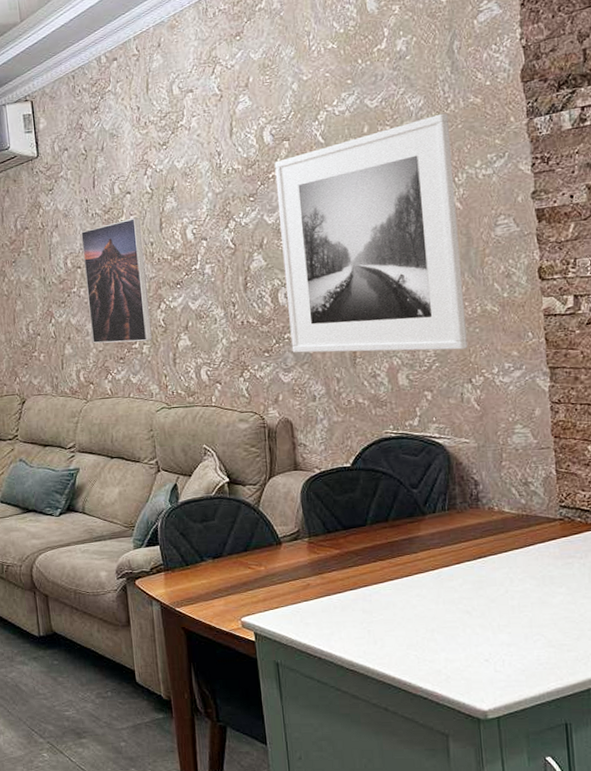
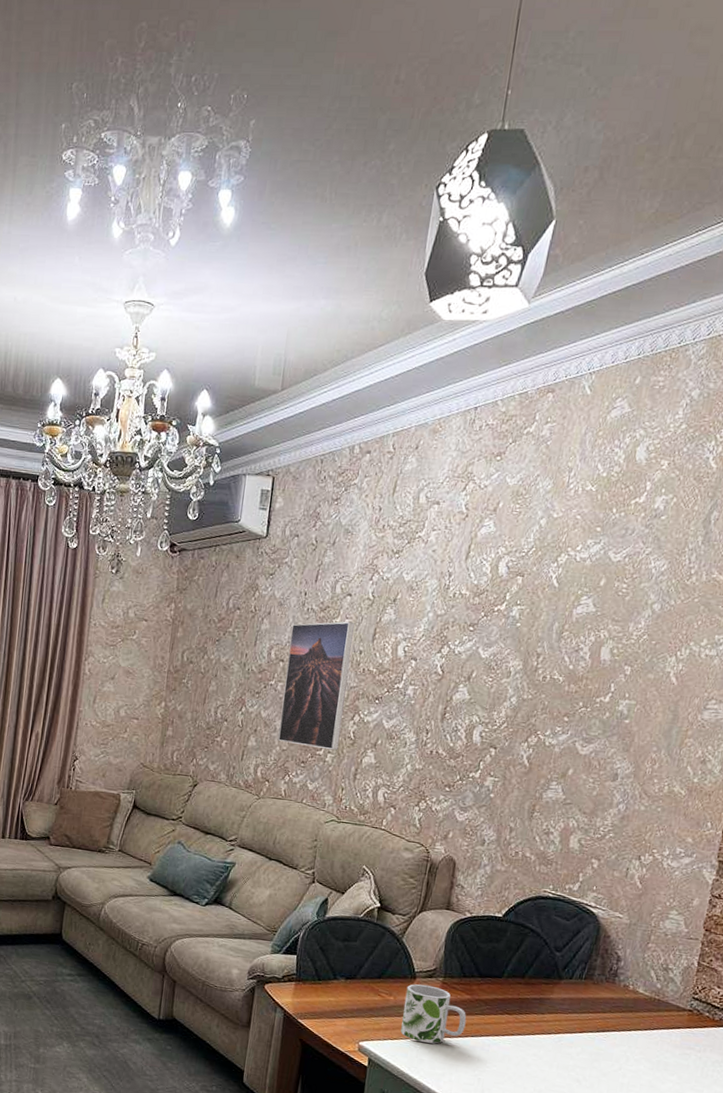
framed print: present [274,113,468,353] -> none [473,583,687,826]
mug: none [274,548,342,606] -> present [400,984,467,1044]

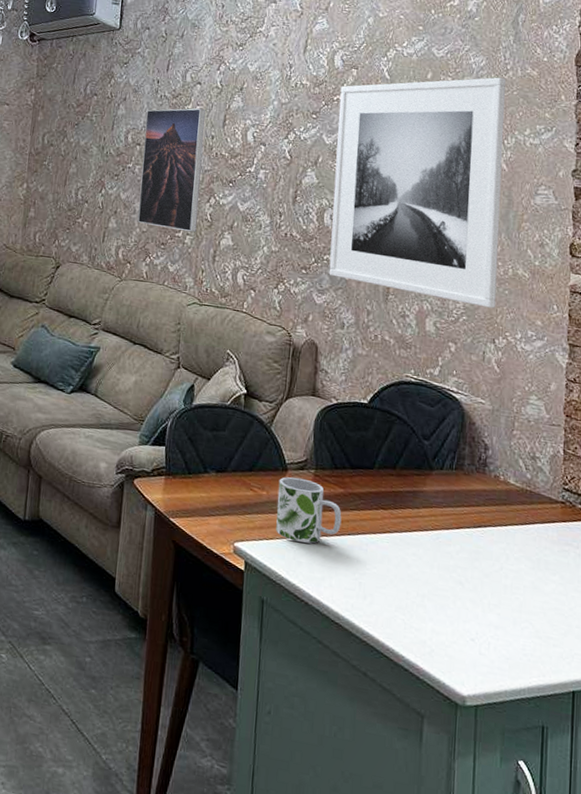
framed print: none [473,583,687,826] -> present [329,77,506,309]

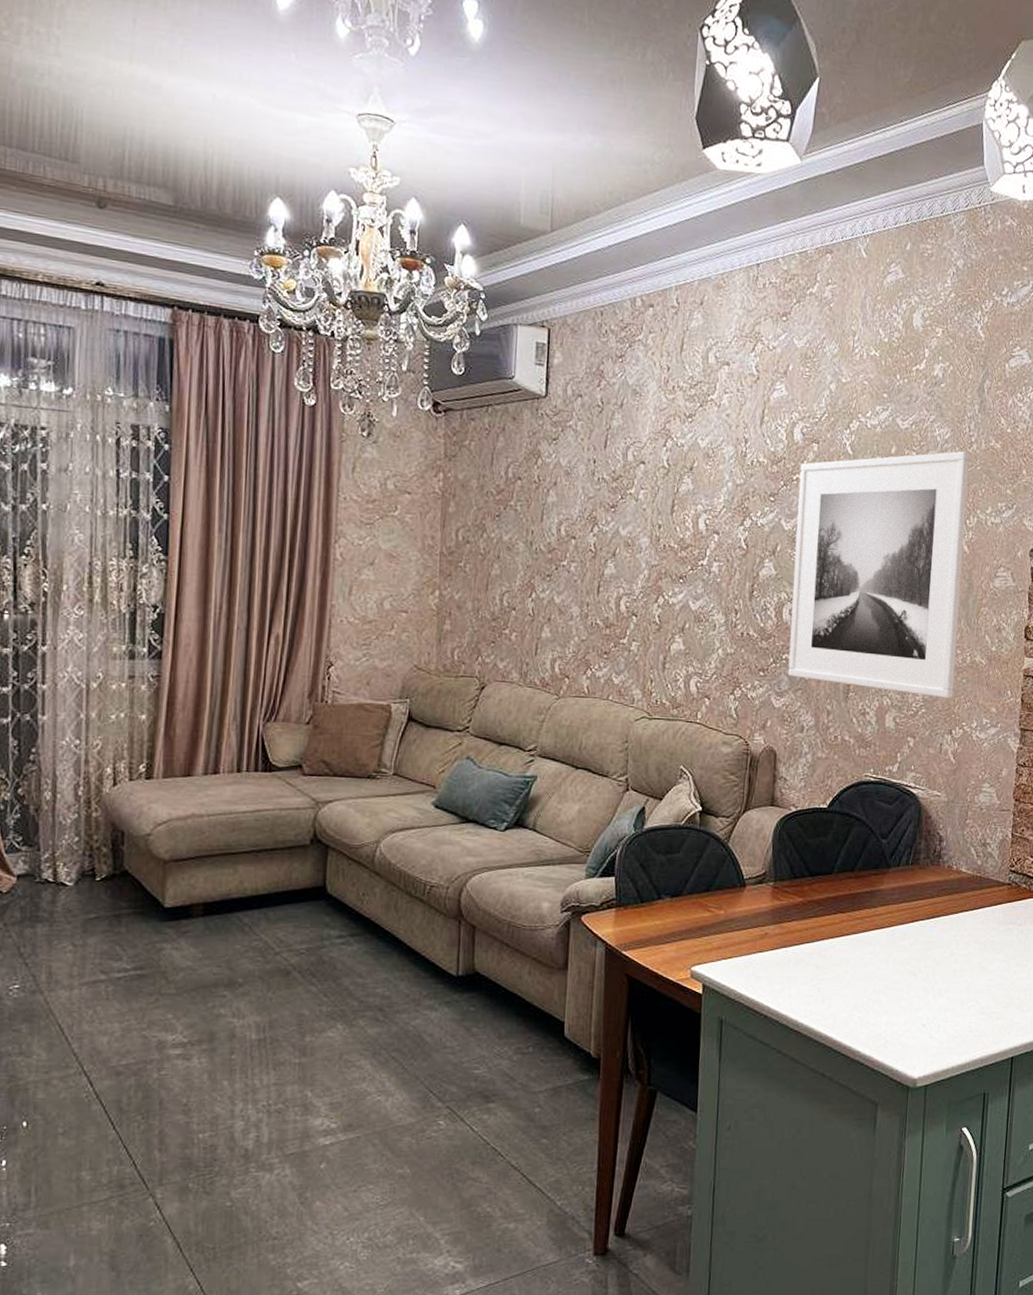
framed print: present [138,108,206,233] -> none [576,492,651,638]
mug: present [276,477,342,544] -> none [734,892,801,958]

